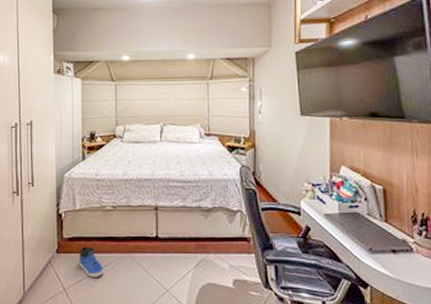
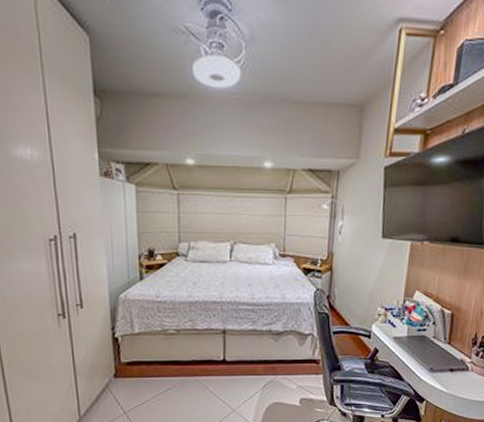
sneaker: present [79,246,104,277] -> none [139,370,167,400]

